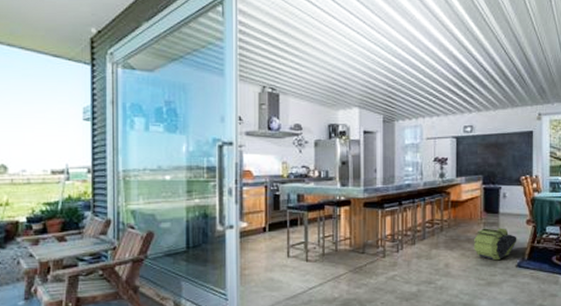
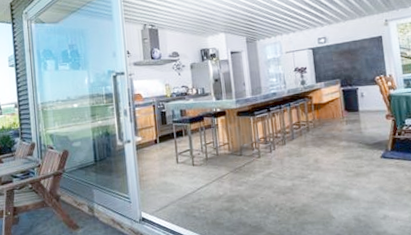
backpack: present [473,228,517,261] -> none [338,124,379,154]

